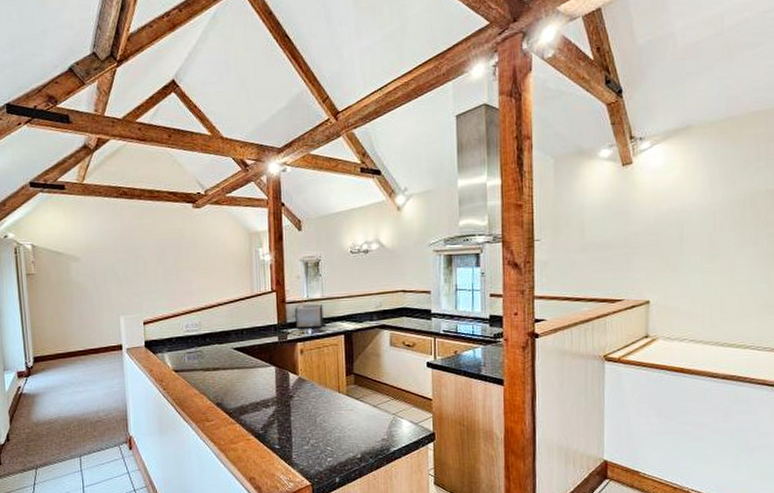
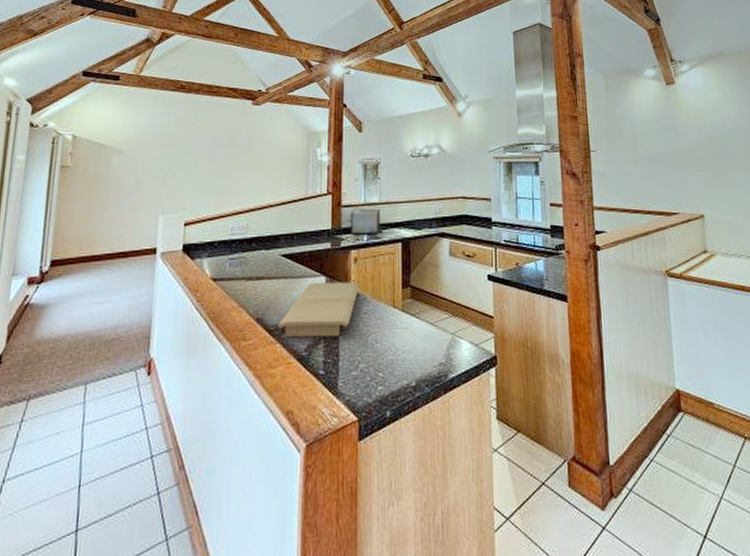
cutting board: none [235,370,307,418] -> present [277,282,360,338]

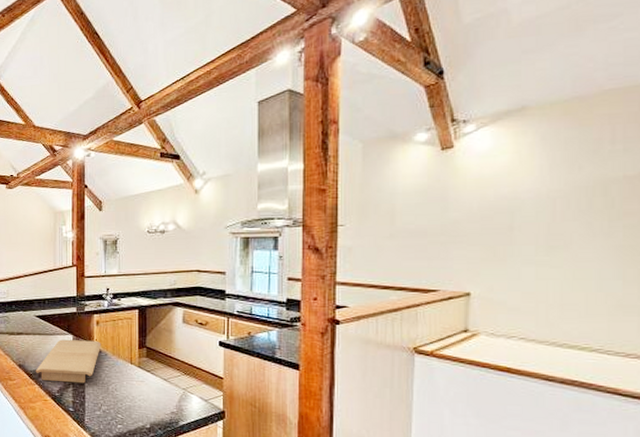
toaster: present [351,208,380,236] -> none [93,279,119,303]

